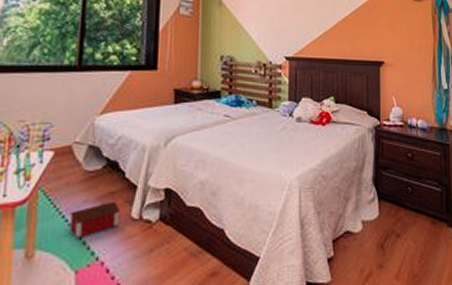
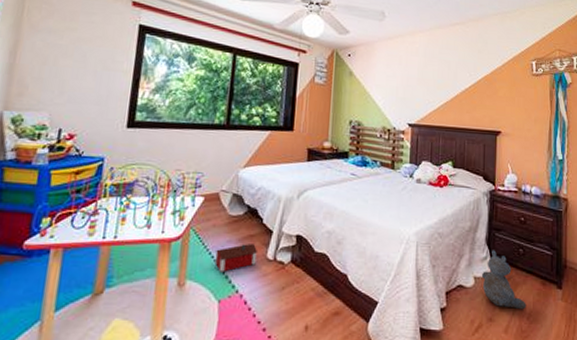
stuffed bear: none [369,190,417,253] -> present [481,250,526,310]

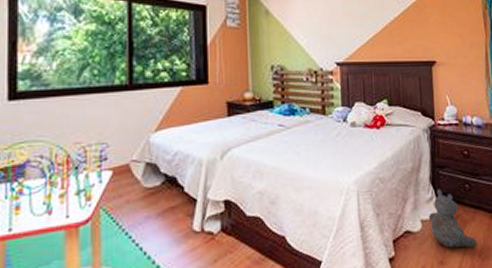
toy house: present [215,244,258,272] -> none [133,216,183,253]

